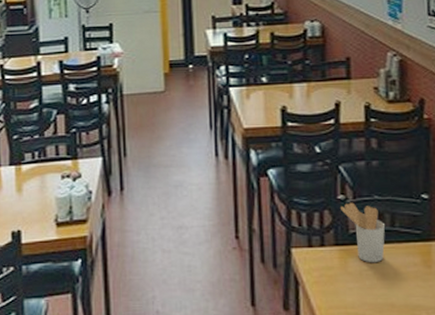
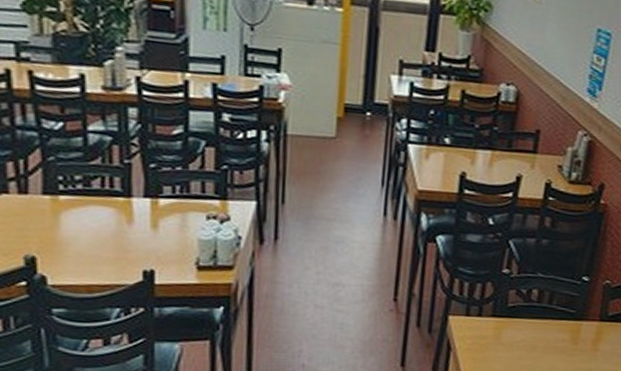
utensil holder: present [341,202,385,263] -> none [503,277,543,336]

